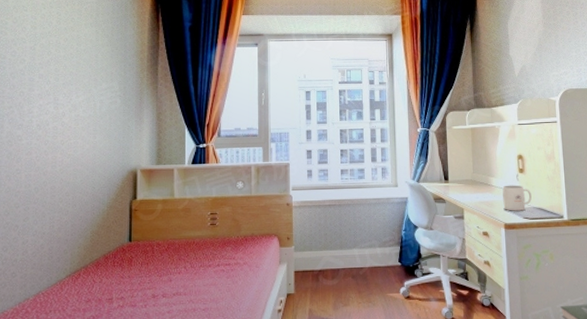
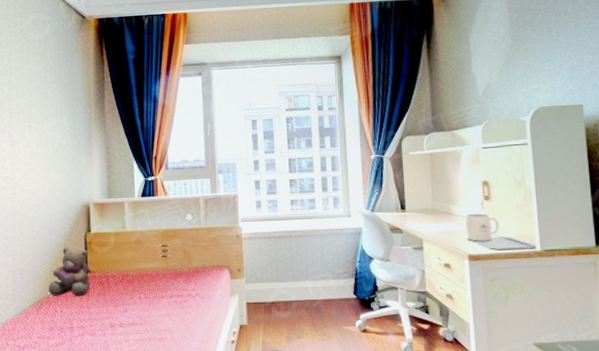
teddy bear: none [87,214,136,266] -> present [48,247,93,297]

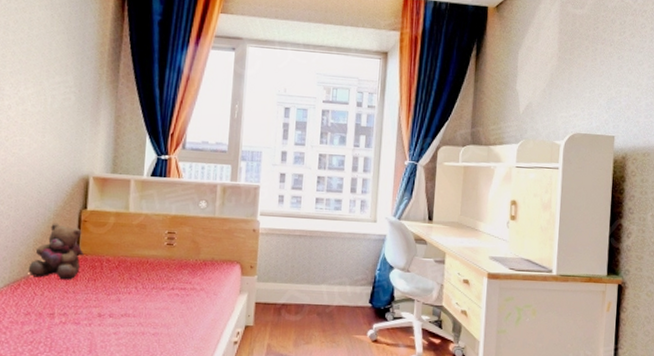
mug: present [466,213,499,242] -> none [489,231,521,261]

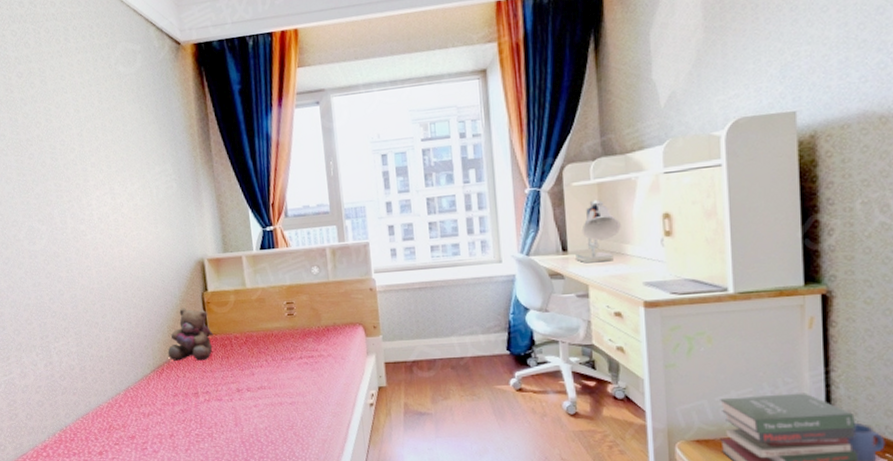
desk lamp: none [438,180,478,235] -> present [575,199,621,264]

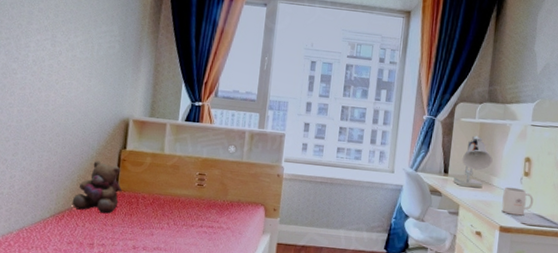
mug: none [641,252,682,286] -> present [501,187,534,216]

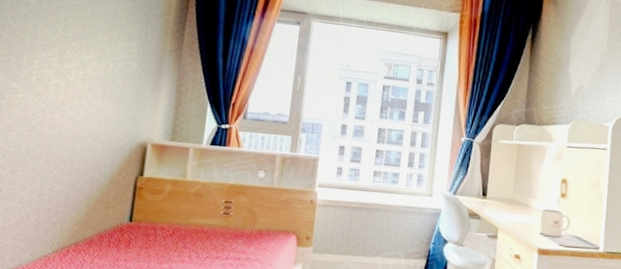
teddy bear: present [72,160,122,214] -> none [79,189,138,247]
desk lamp: present [453,135,493,189] -> none [492,157,530,211]

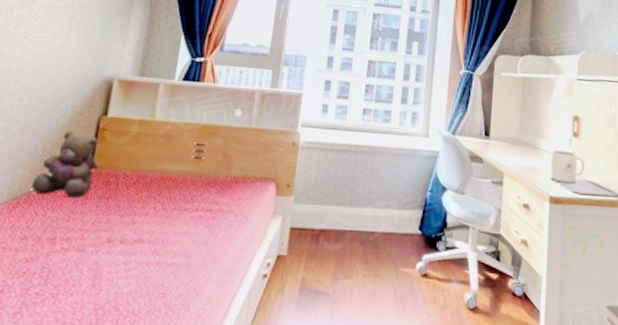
teddy bear: none [79,189,138,247] -> present [31,130,99,198]

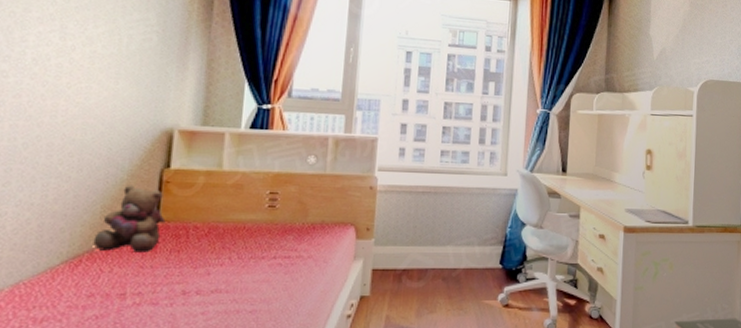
mug: present [550,150,585,183] -> none [625,183,657,213]

